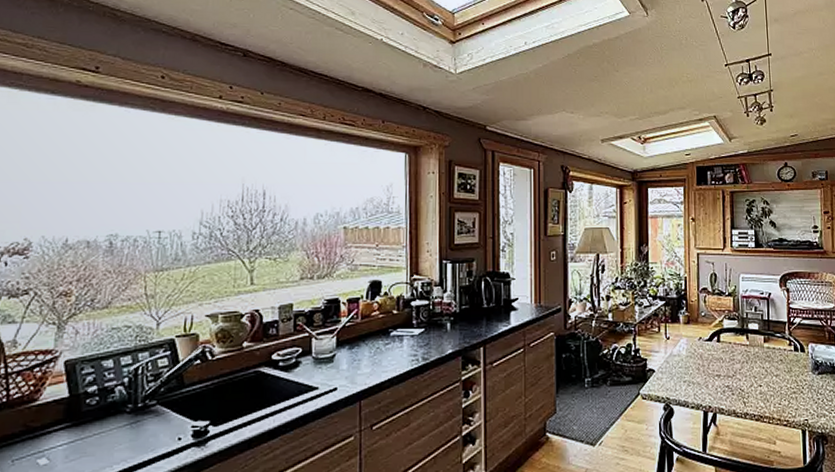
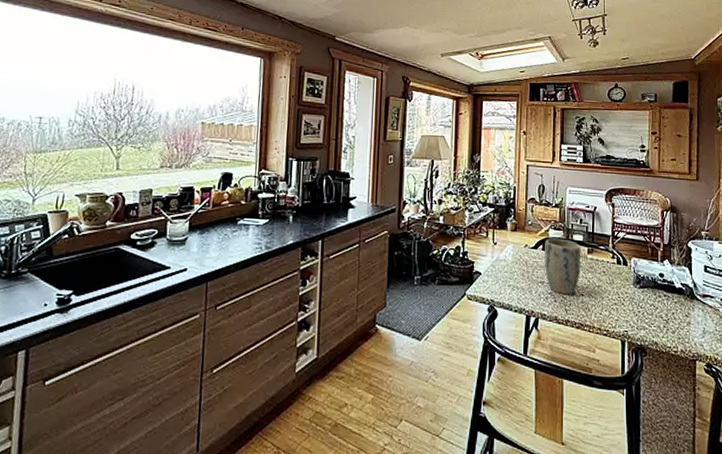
plant pot: none [719,328,758,386] -> present [545,238,581,294]

